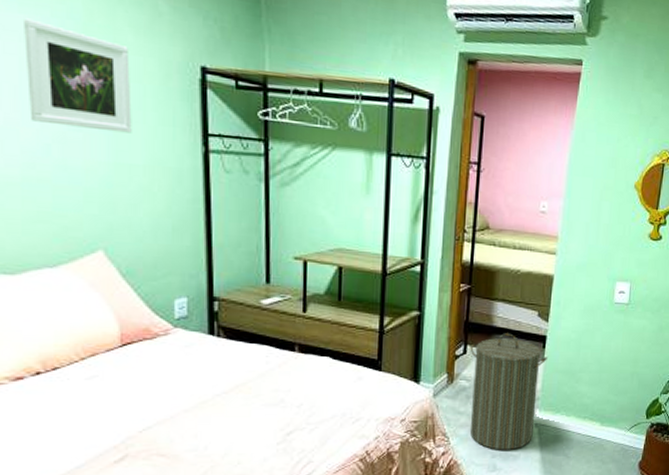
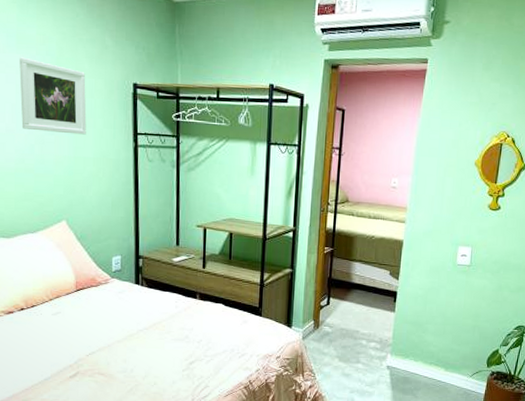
laundry hamper: present [469,333,547,450] -> none [332,288,398,387]

